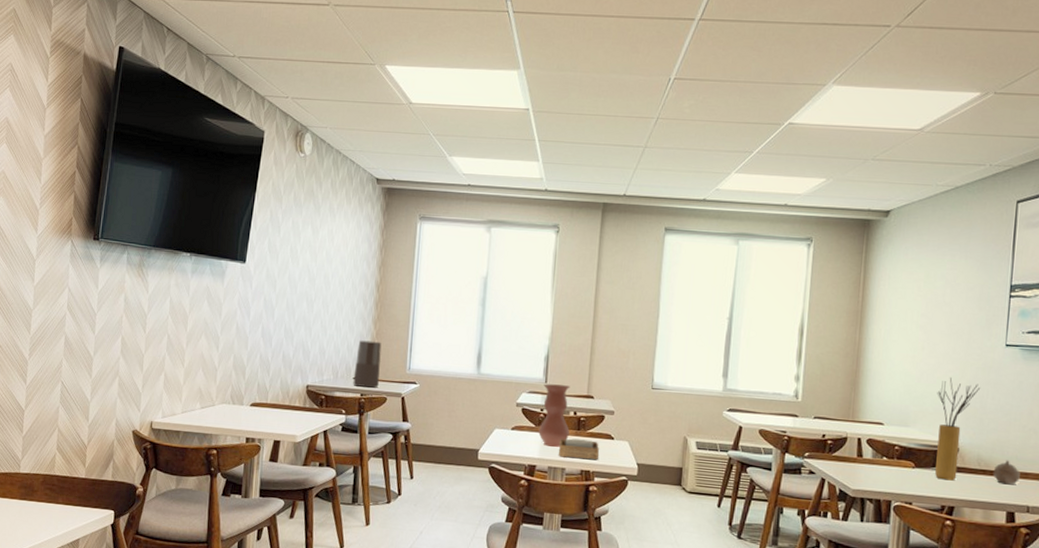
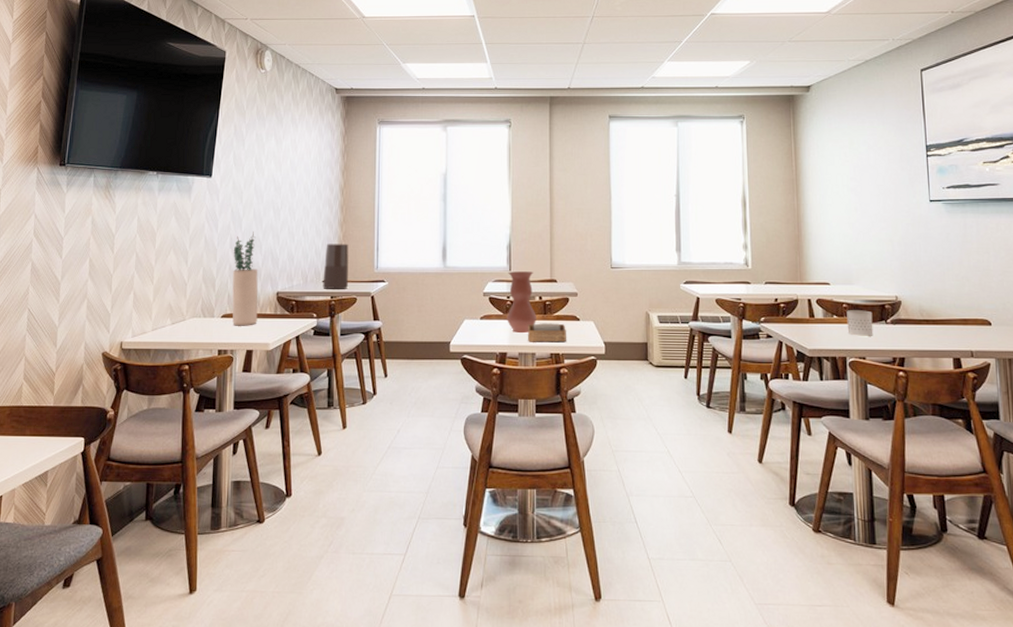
vase: none [261,322,289,417] -> present [232,232,258,326]
mug: none [896,453,926,482] -> present [846,310,874,336]
vase: present [935,378,981,481] -> none [874,235,913,333]
sugar bowl: present [993,460,1020,485] -> none [935,308,960,332]

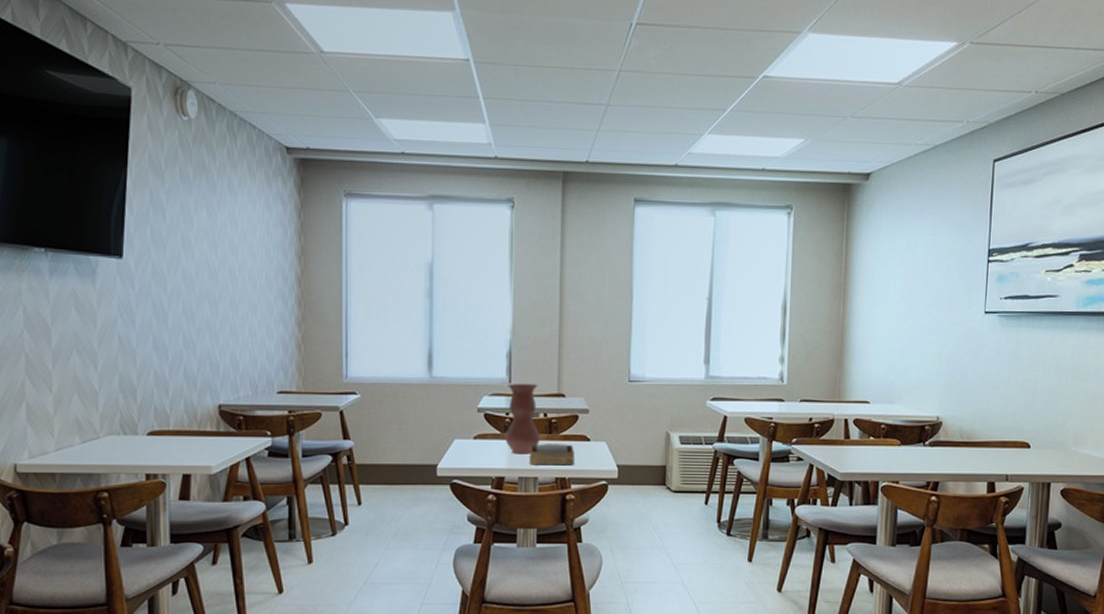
vase: present [232,232,258,326] -> none [158,329,195,446]
vase: present [323,243,349,289] -> none [277,346,310,402]
mug: present [846,310,874,336] -> none [883,431,911,459]

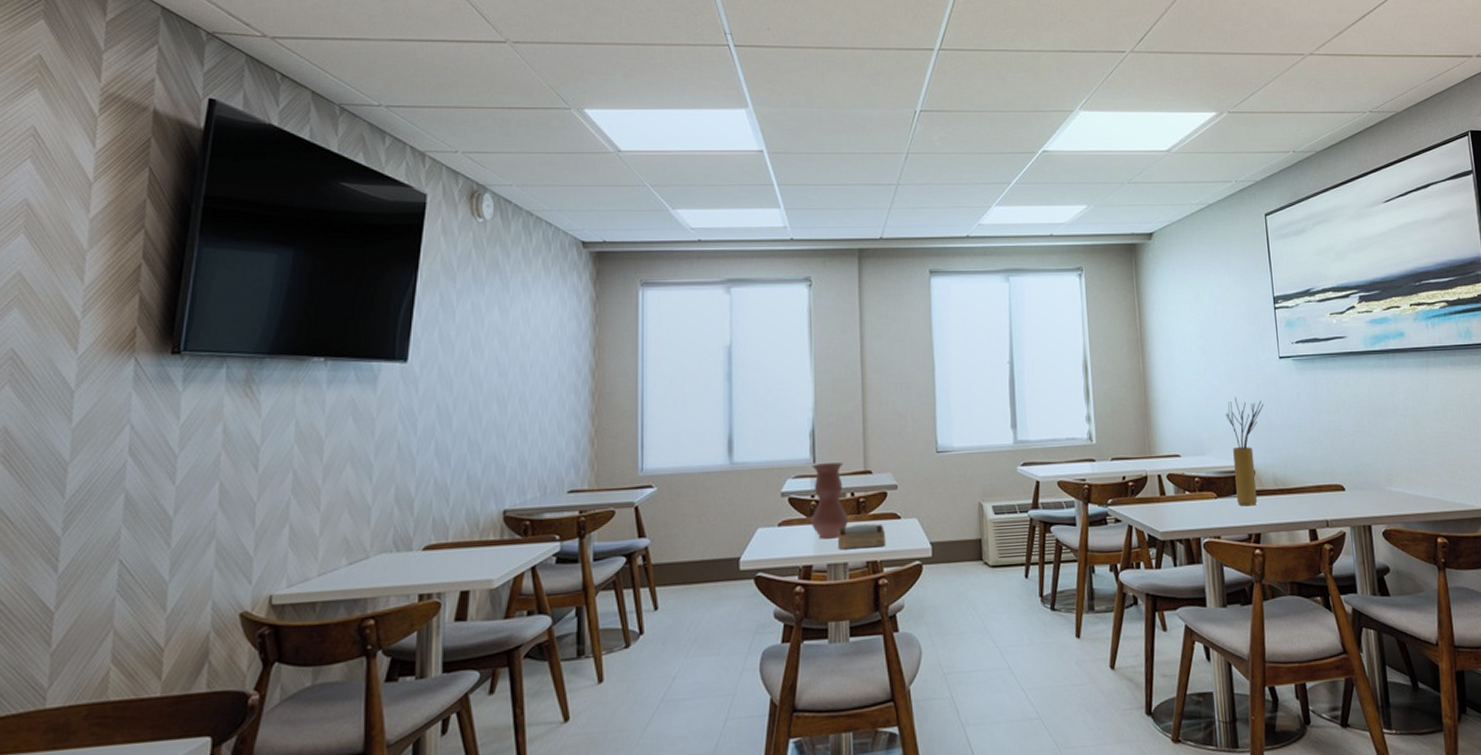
vase: none [920,349,962,456] -> present [1225,397,1264,507]

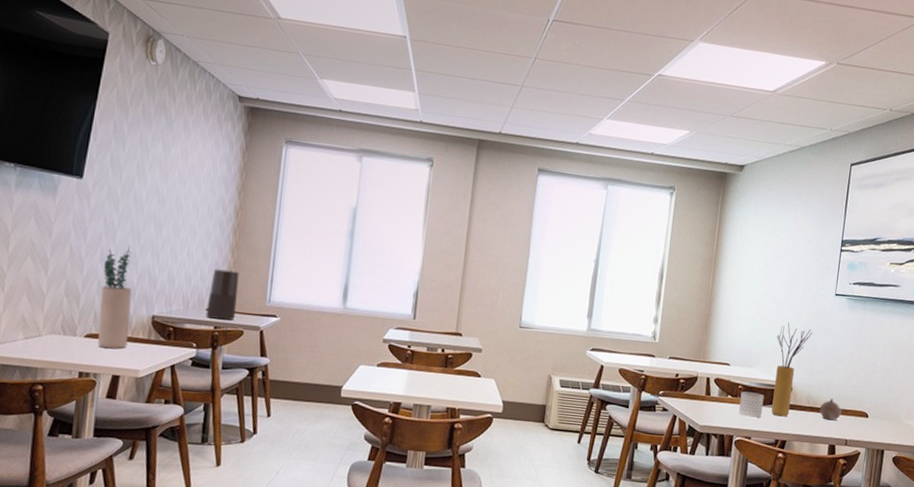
vase: none [438,432,477,560] -> present [98,246,132,349]
vase: none [568,441,603,502] -> present [206,269,239,321]
vase: present [811,462,848,539] -> none [405,320,439,384]
napkin holder: present [838,524,886,550] -> none [425,376,466,398]
mug: none [1199,483,1228,513] -> present [738,391,764,418]
sugar bowl: none [1289,475,1315,501] -> present [819,398,842,421]

